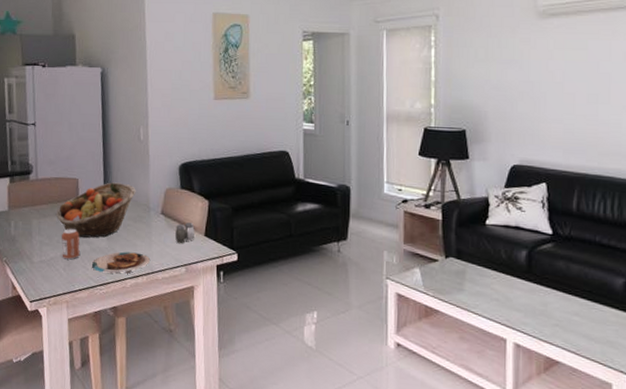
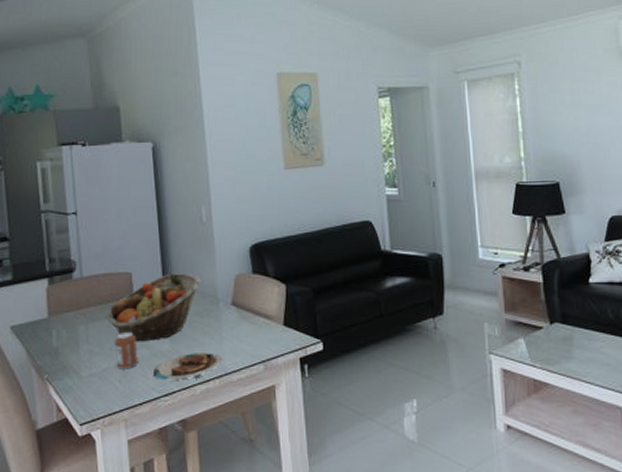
salt and pepper shaker: present [175,222,195,244] -> none [250,312,272,338]

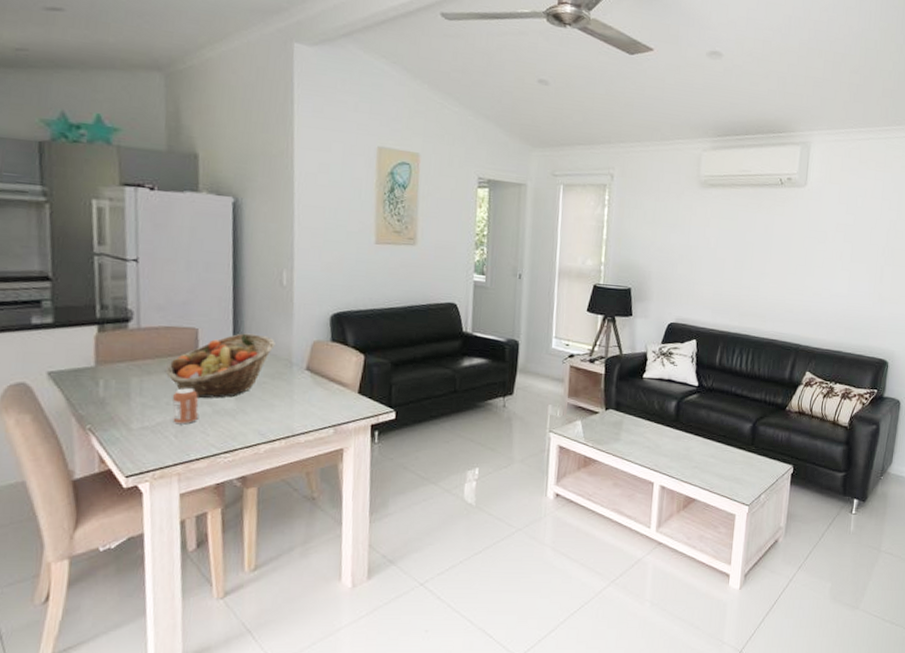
plate: present [152,353,222,380] -> none [213,413,290,439]

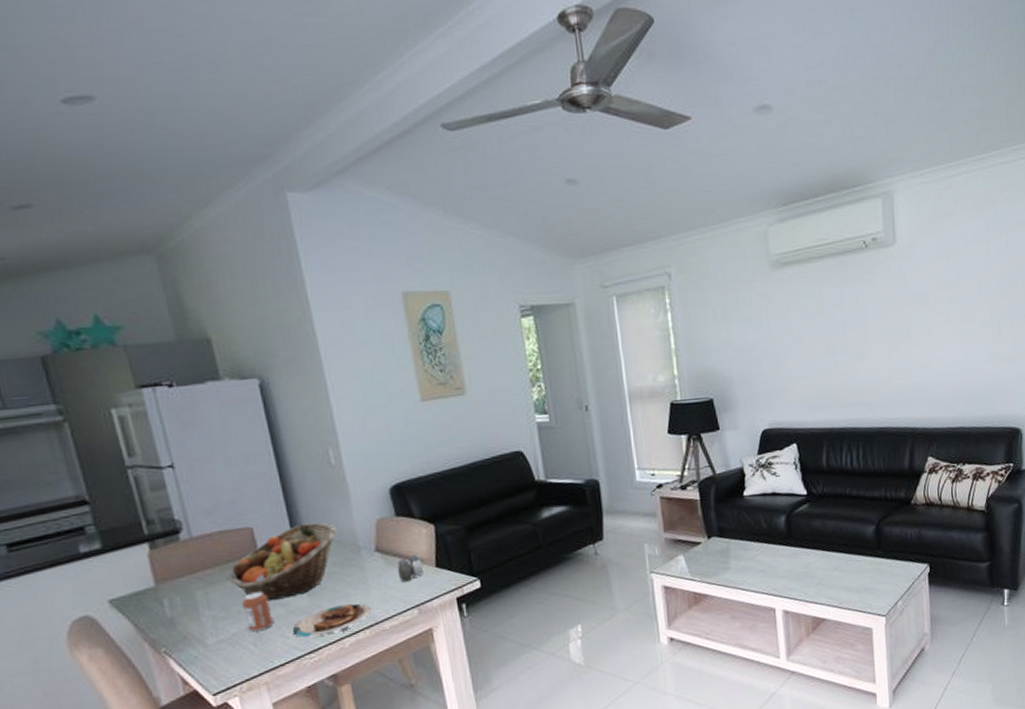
plate: none [213,413,290,439] -> present [292,603,371,638]
salt and pepper shaker: none [323,379,347,403] -> present [397,554,424,583]

